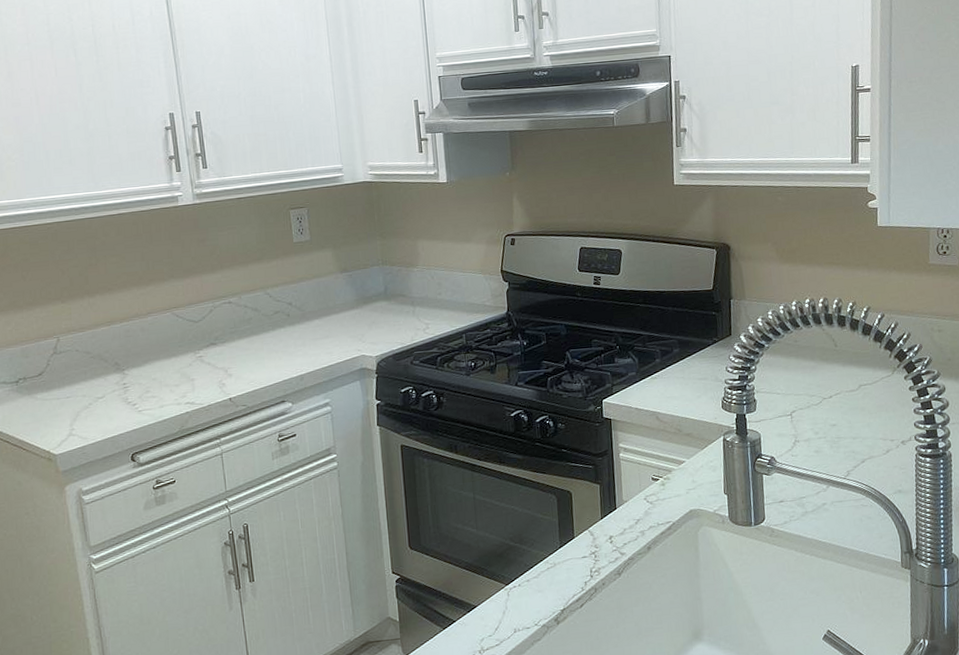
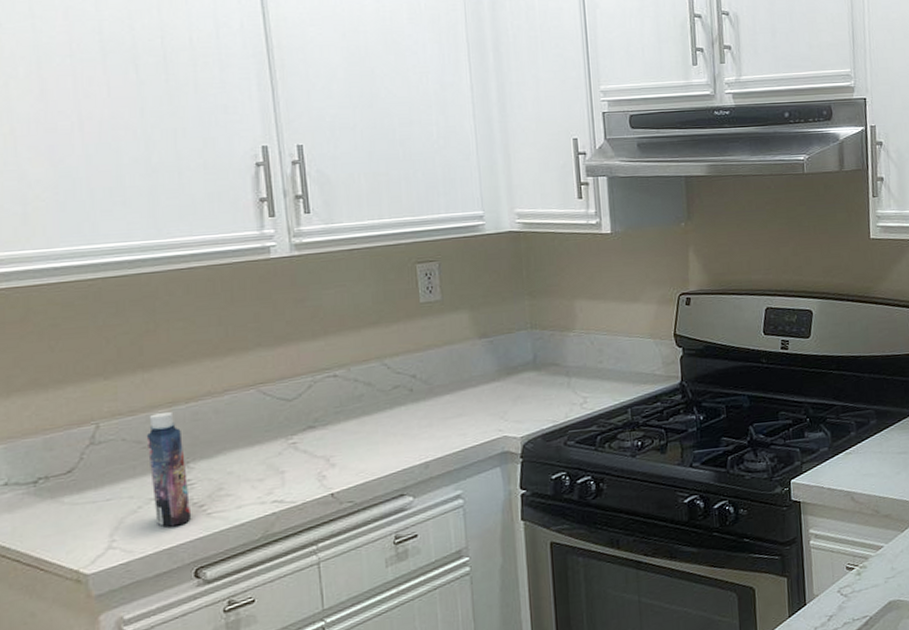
bottle: none [93,330,128,420] -> present [146,412,192,527]

